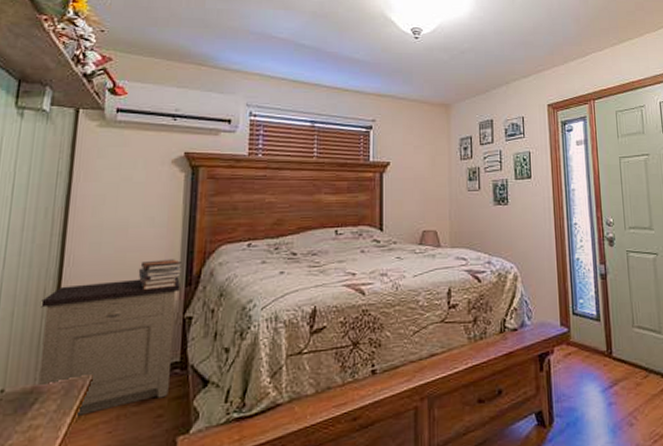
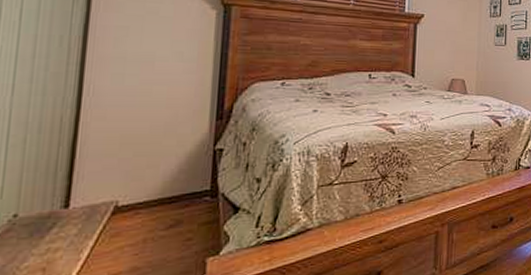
nightstand: present [37,277,180,417] -> none [55,111,211,241]
book stack: present [138,259,182,291] -> none [165,93,212,123]

